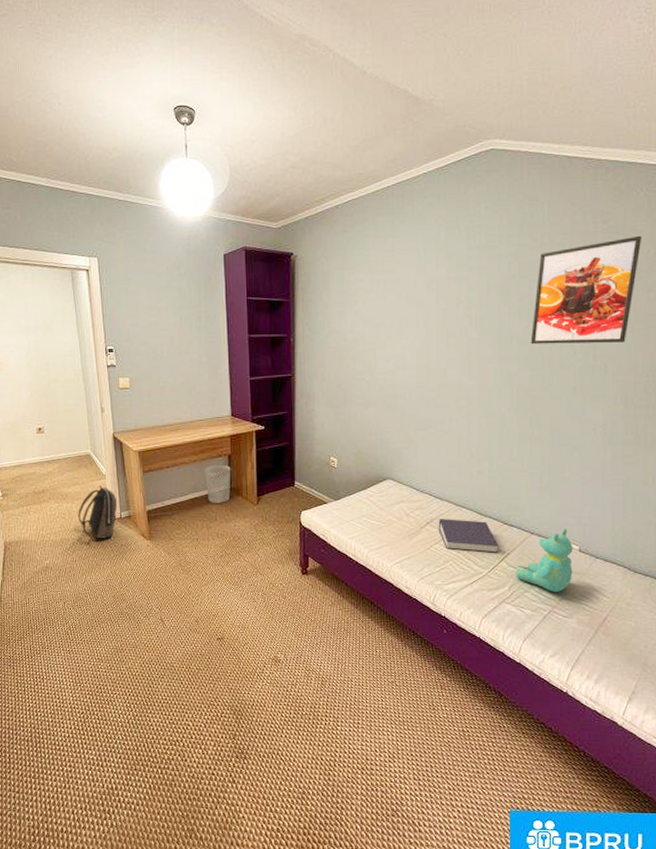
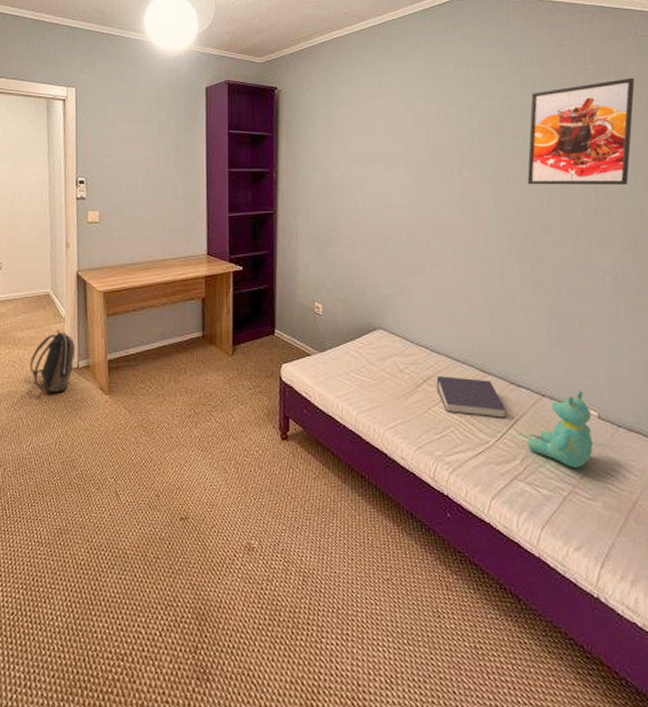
wastebasket: present [203,464,231,503] -> none [174,308,205,353]

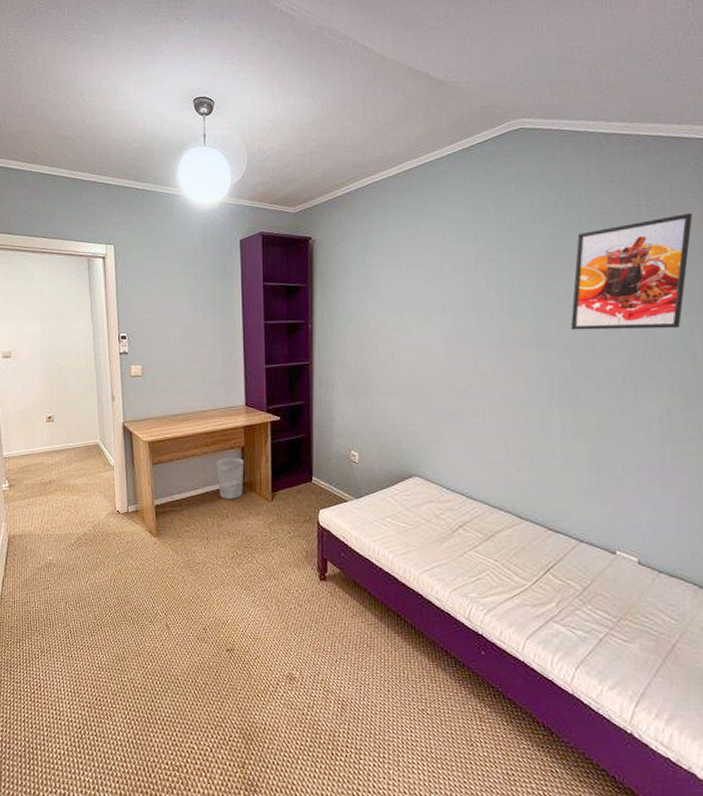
backpack: present [30,330,76,399] -> none [84,477,125,541]
wastebasket: none [174,308,205,353] -> present [215,457,244,499]
book: present [436,376,506,418] -> none [472,522,543,563]
teddy bear: present [527,391,593,467] -> none [563,537,632,611]

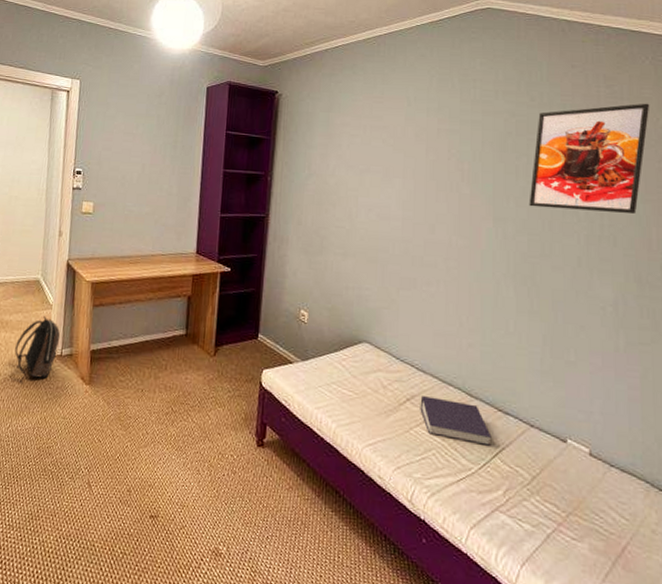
backpack: none [84,477,125,541] -> present [15,316,61,383]
wastebasket: present [215,457,244,499] -> none [159,305,190,351]
book: none [472,522,543,563] -> present [420,396,492,446]

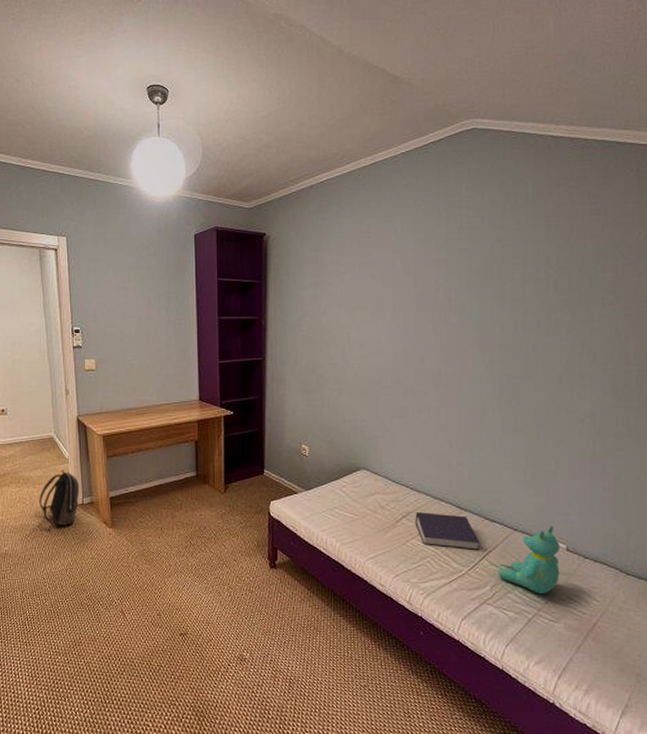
teddy bear: none [512,424,582,505] -> present [498,526,560,594]
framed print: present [529,103,650,213] -> none [514,217,633,330]

